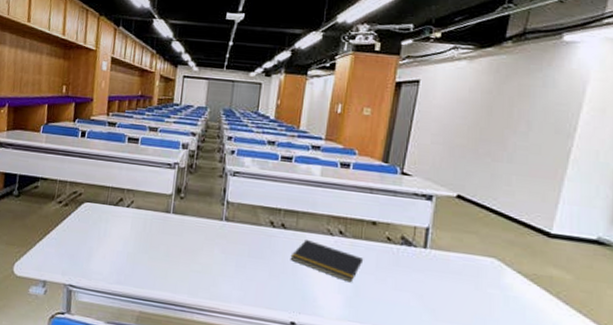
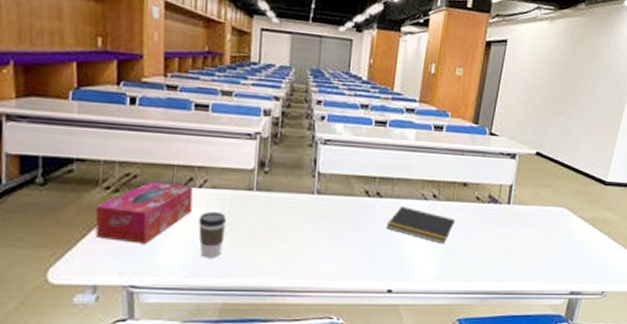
tissue box: none [48,199,123,251] -> present [95,181,194,244]
coffee cup: none [124,228,147,270] -> present [198,211,226,258]

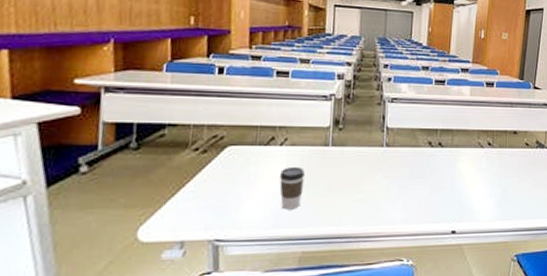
tissue box: present [95,181,194,244] -> none [184,141,275,200]
notepad: present [386,207,456,244] -> none [448,155,509,187]

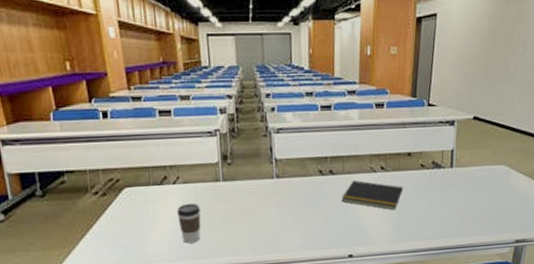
notepad: none [448,155,509,187] -> present [341,180,404,210]

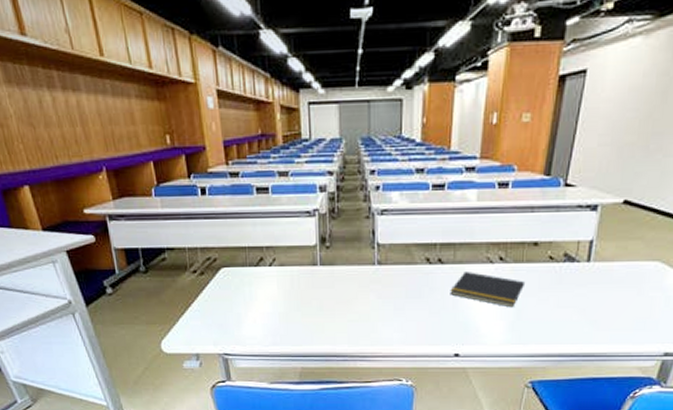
coffee cup: present [176,203,201,244] -> none [272,286,297,329]

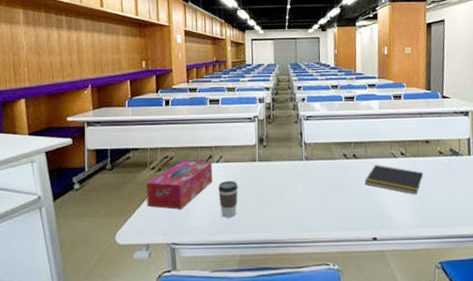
tissue box: none [188,263,266,318] -> present [146,160,213,210]
coffee cup: none [272,286,297,329] -> present [217,180,238,218]

